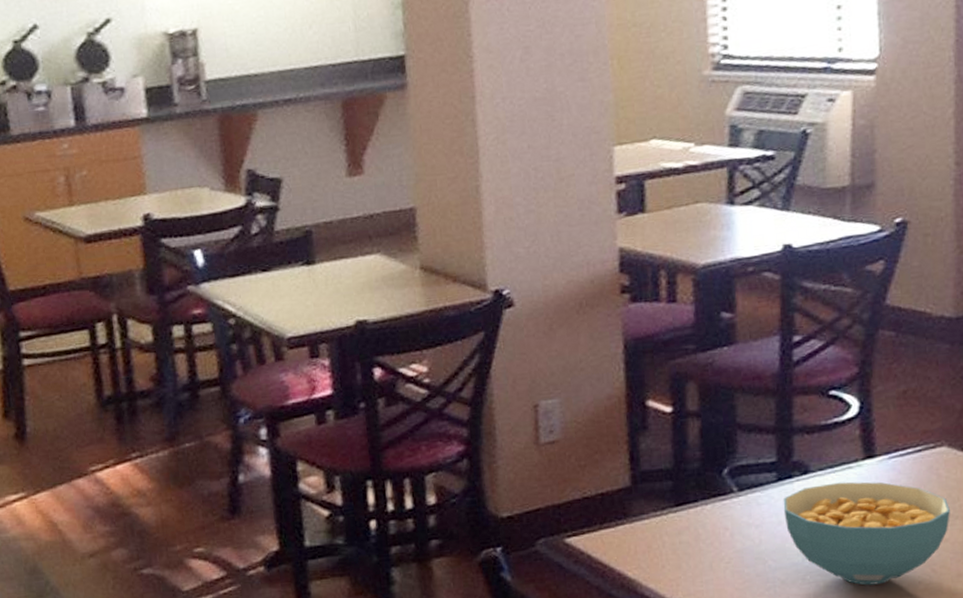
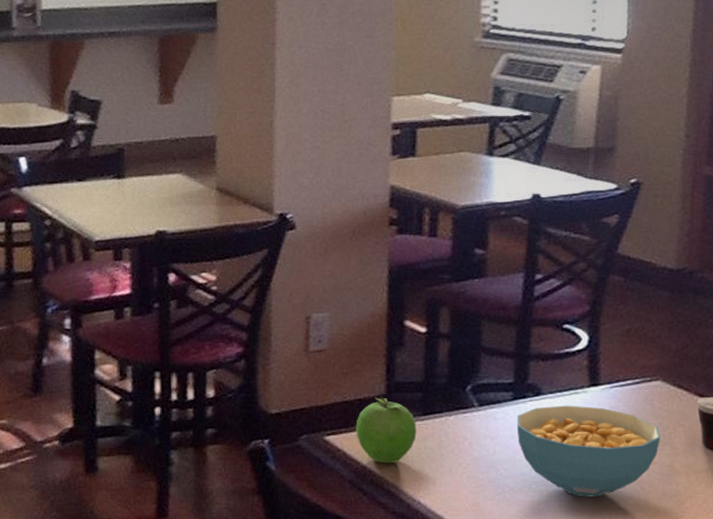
fruit: none [599,488,670,565] -> present [356,396,417,464]

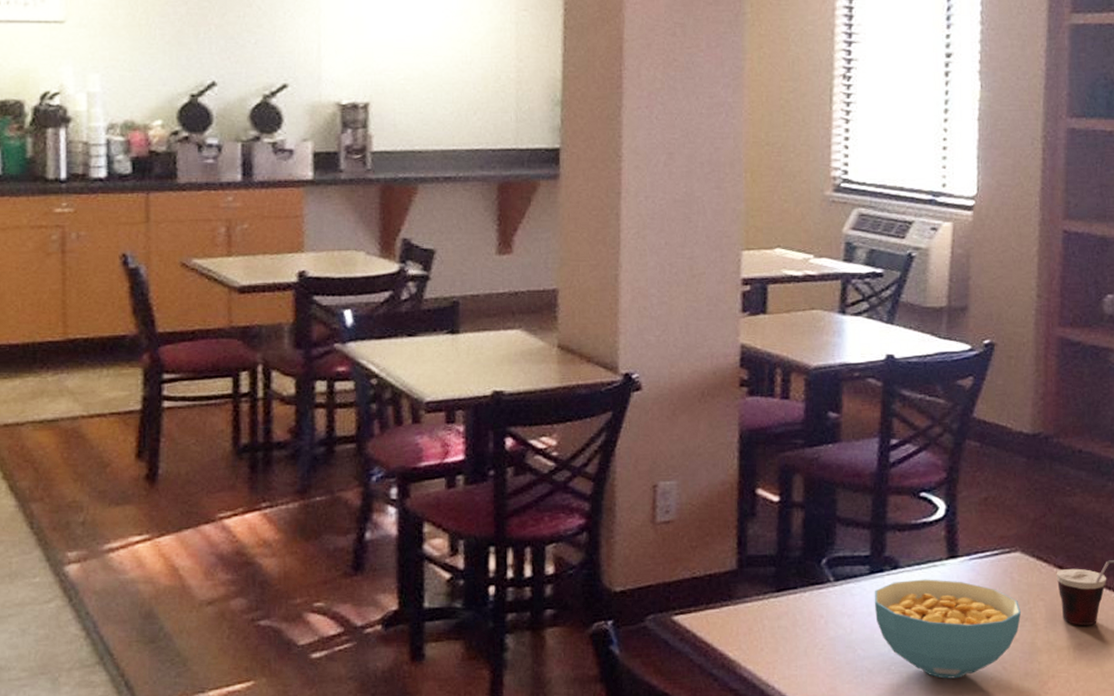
fruit: present [356,396,417,464] -> none [706,571,770,646]

